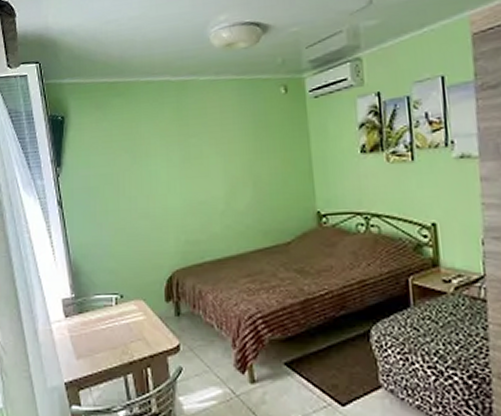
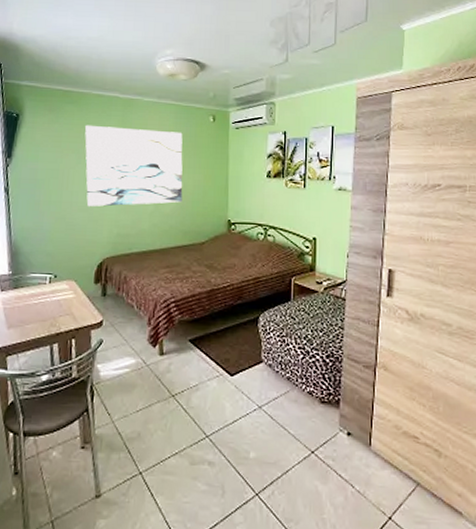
wall art: none [137,111,258,212] -> present [85,125,183,207]

